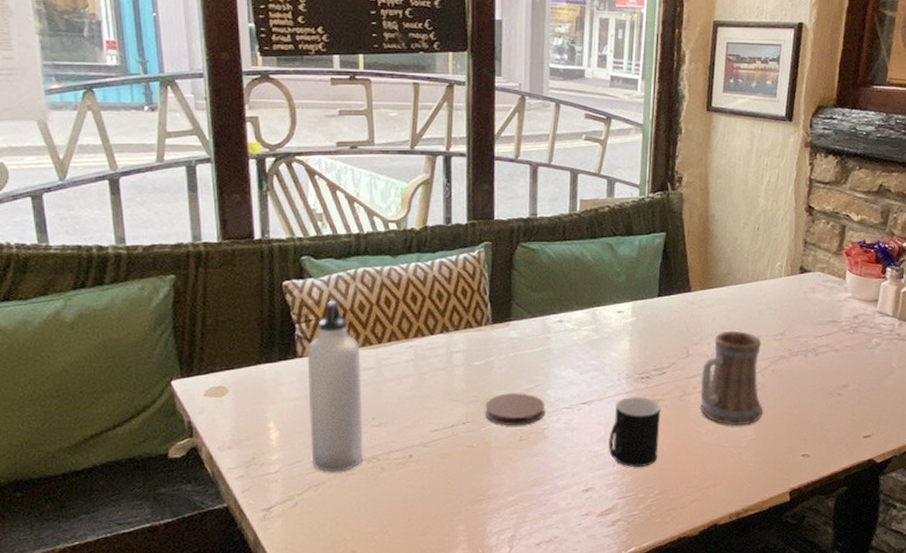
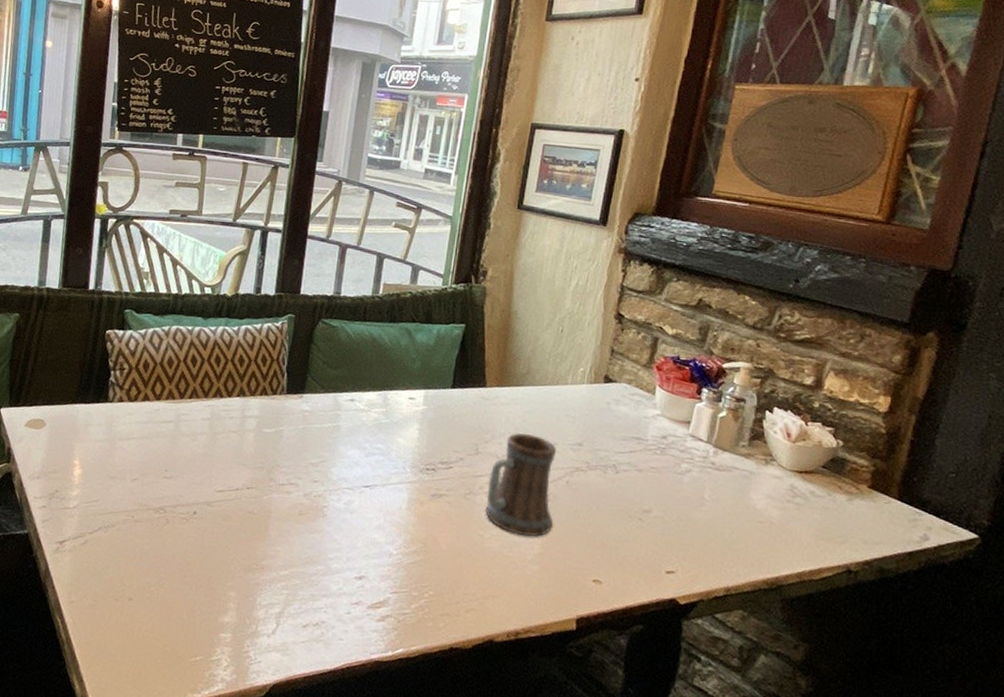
water bottle: present [307,301,363,473] -> none [105,353,164,518]
coaster: present [485,392,544,426] -> none [269,464,327,500]
cup: present [609,397,661,467] -> none [386,487,444,563]

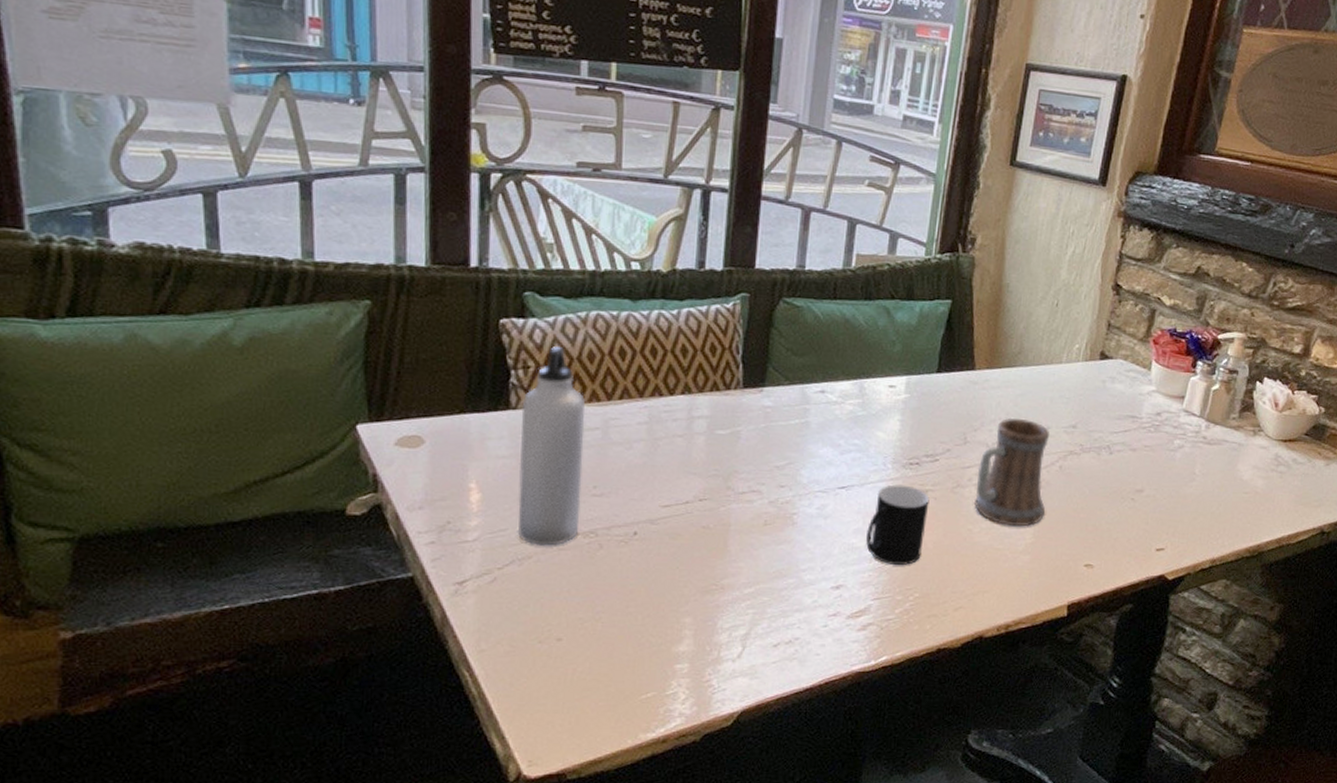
water bottle: none [105,353,164,518] -> present [517,347,586,546]
cup: none [386,487,444,563] -> present [866,484,930,565]

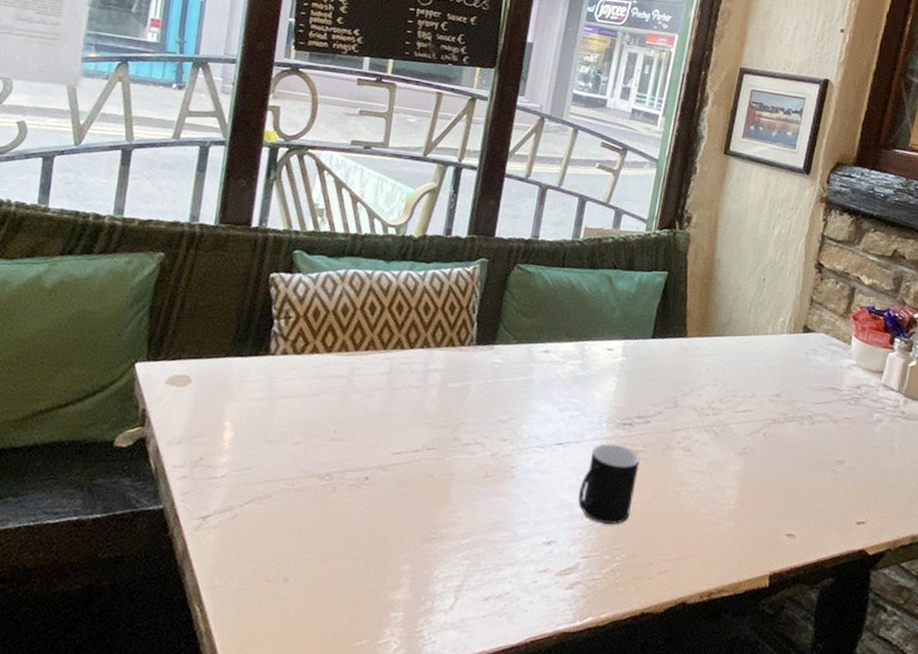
water bottle: present [517,347,586,546] -> none [261,300,336,486]
beer mug: present [974,417,1050,527] -> none [682,384,756,493]

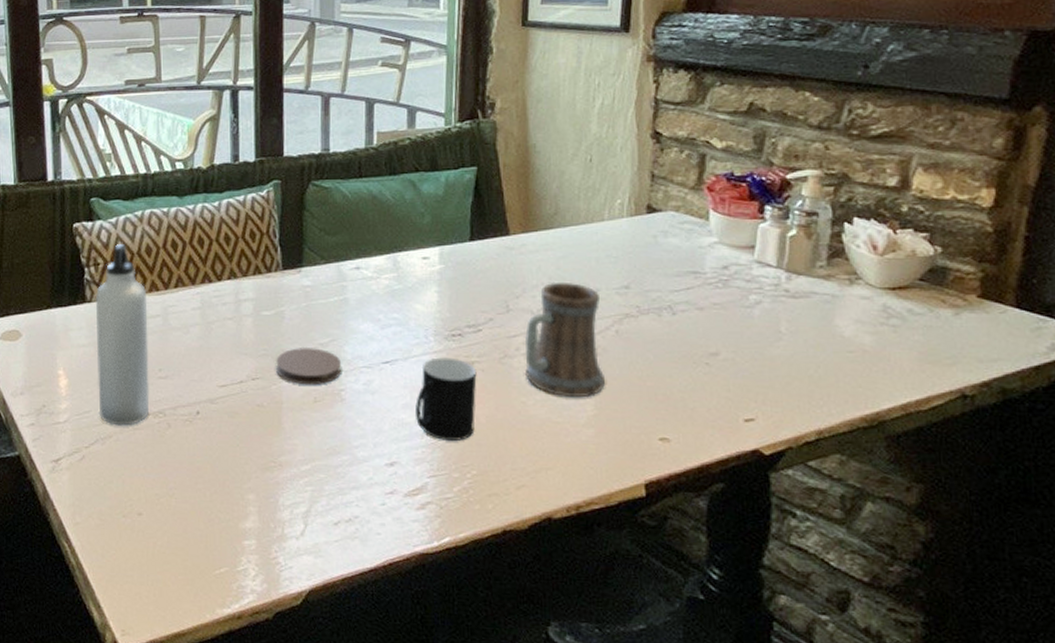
water bottle: none [261,300,336,486] -> present [95,244,150,426]
coaster: none [453,421,517,461] -> present [276,346,341,385]
beer mug: none [682,384,756,493] -> present [524,282,605,398]

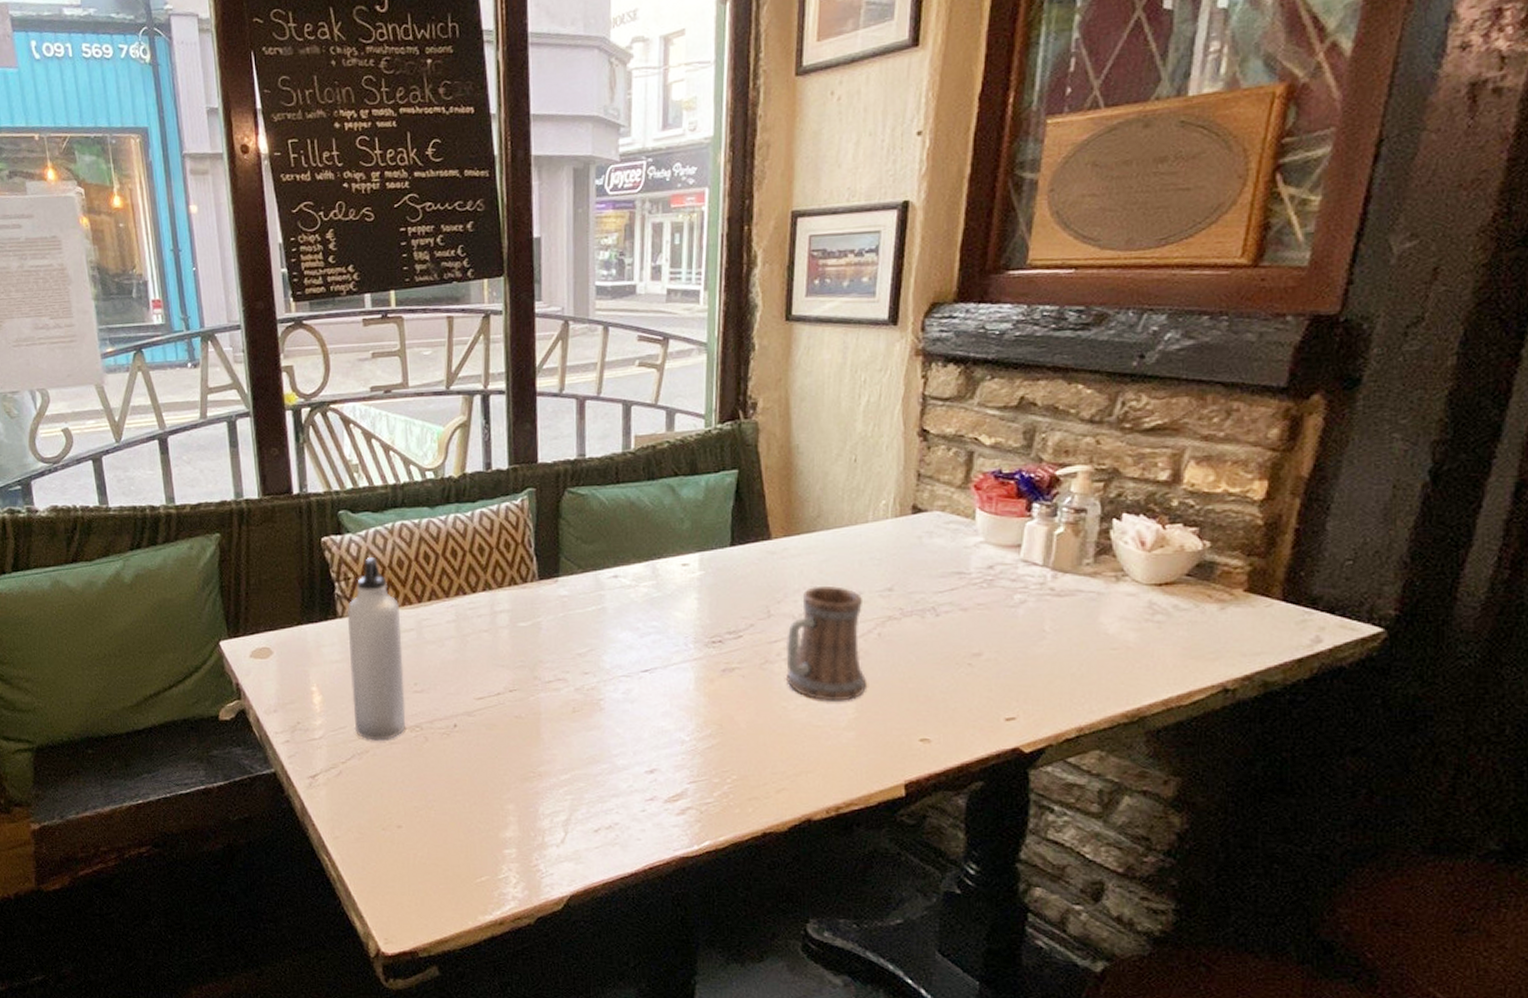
coaster: present [276,346,341,385] -> none [533,657,600,696]
cup: present [415,357,477,441] -> none [675,664,737,746]

